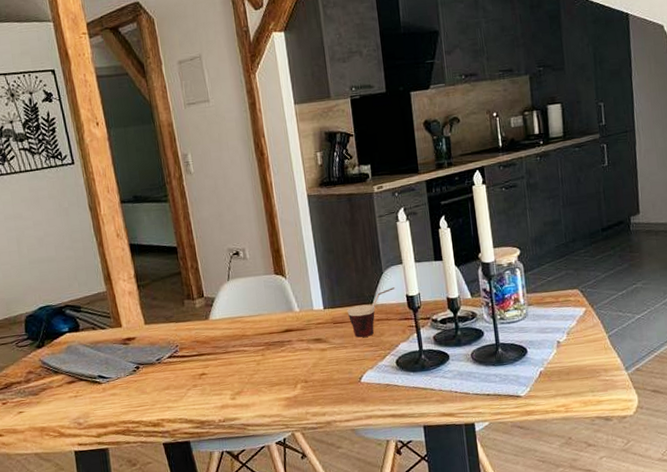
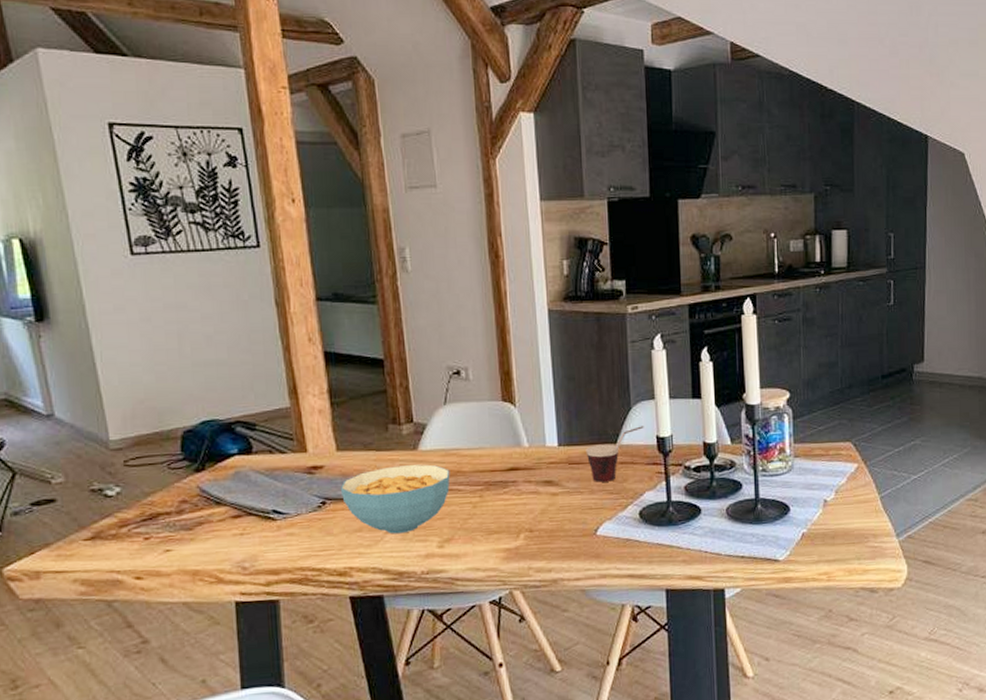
cereal bowl: none [149,331,237,390] -> present [340,464,450,534]

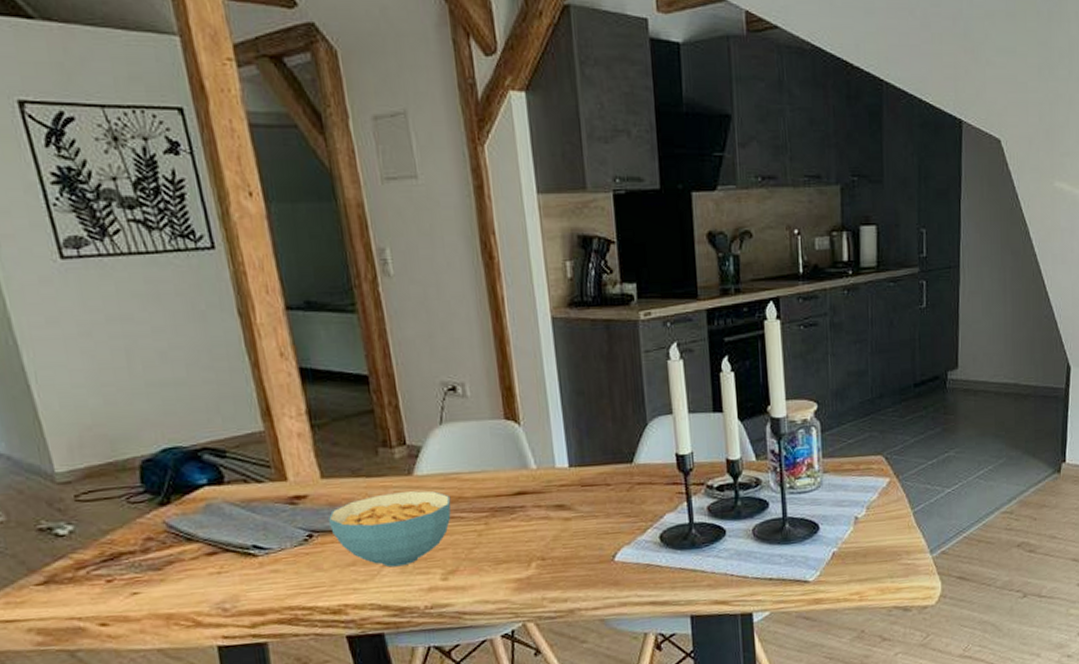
cup: present [585,426,644,482] -> none [599,443,662,505]

